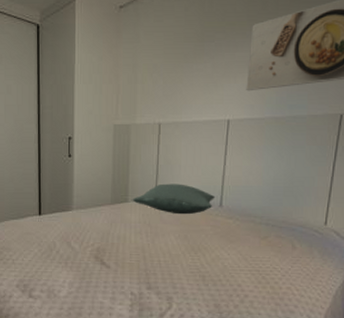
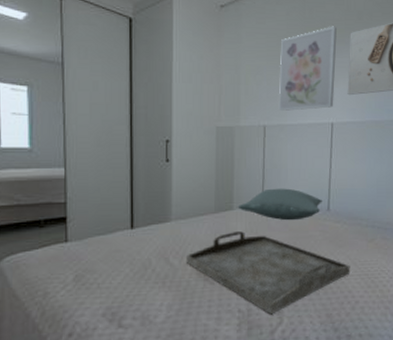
serving tray: none [85,222,241,300] -> present [185,231,350,315]
wall art: none [174,19,237,108] -> present [278,26,337,111]

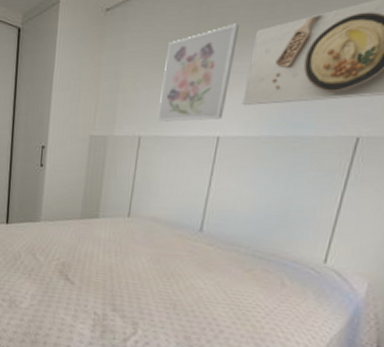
serving tray: present [185,231,350,315] -> none [50,239,219,324]
pillow: present [237,188,323,221] -> none [103,201,196,237]

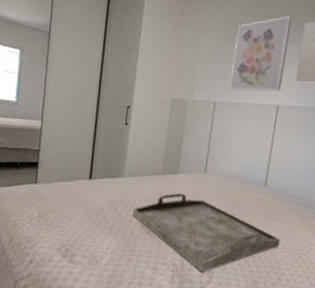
serving tray: none [50,239,219,324] -> present [132,193,281,273]

